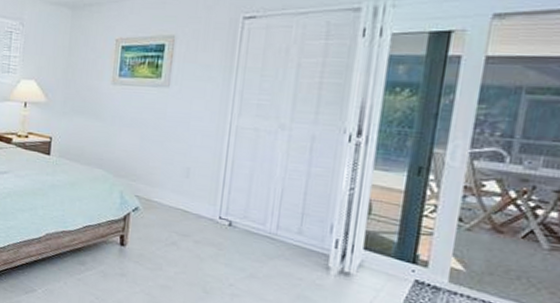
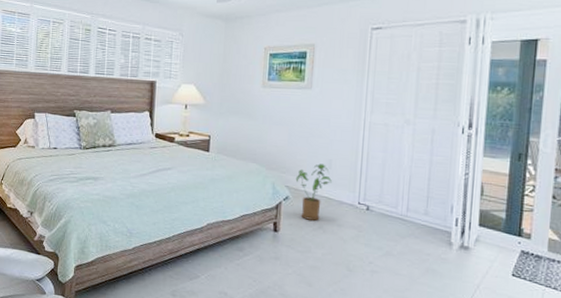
house plant: none [147,171,189,236] -> present [295,163,332,221]

